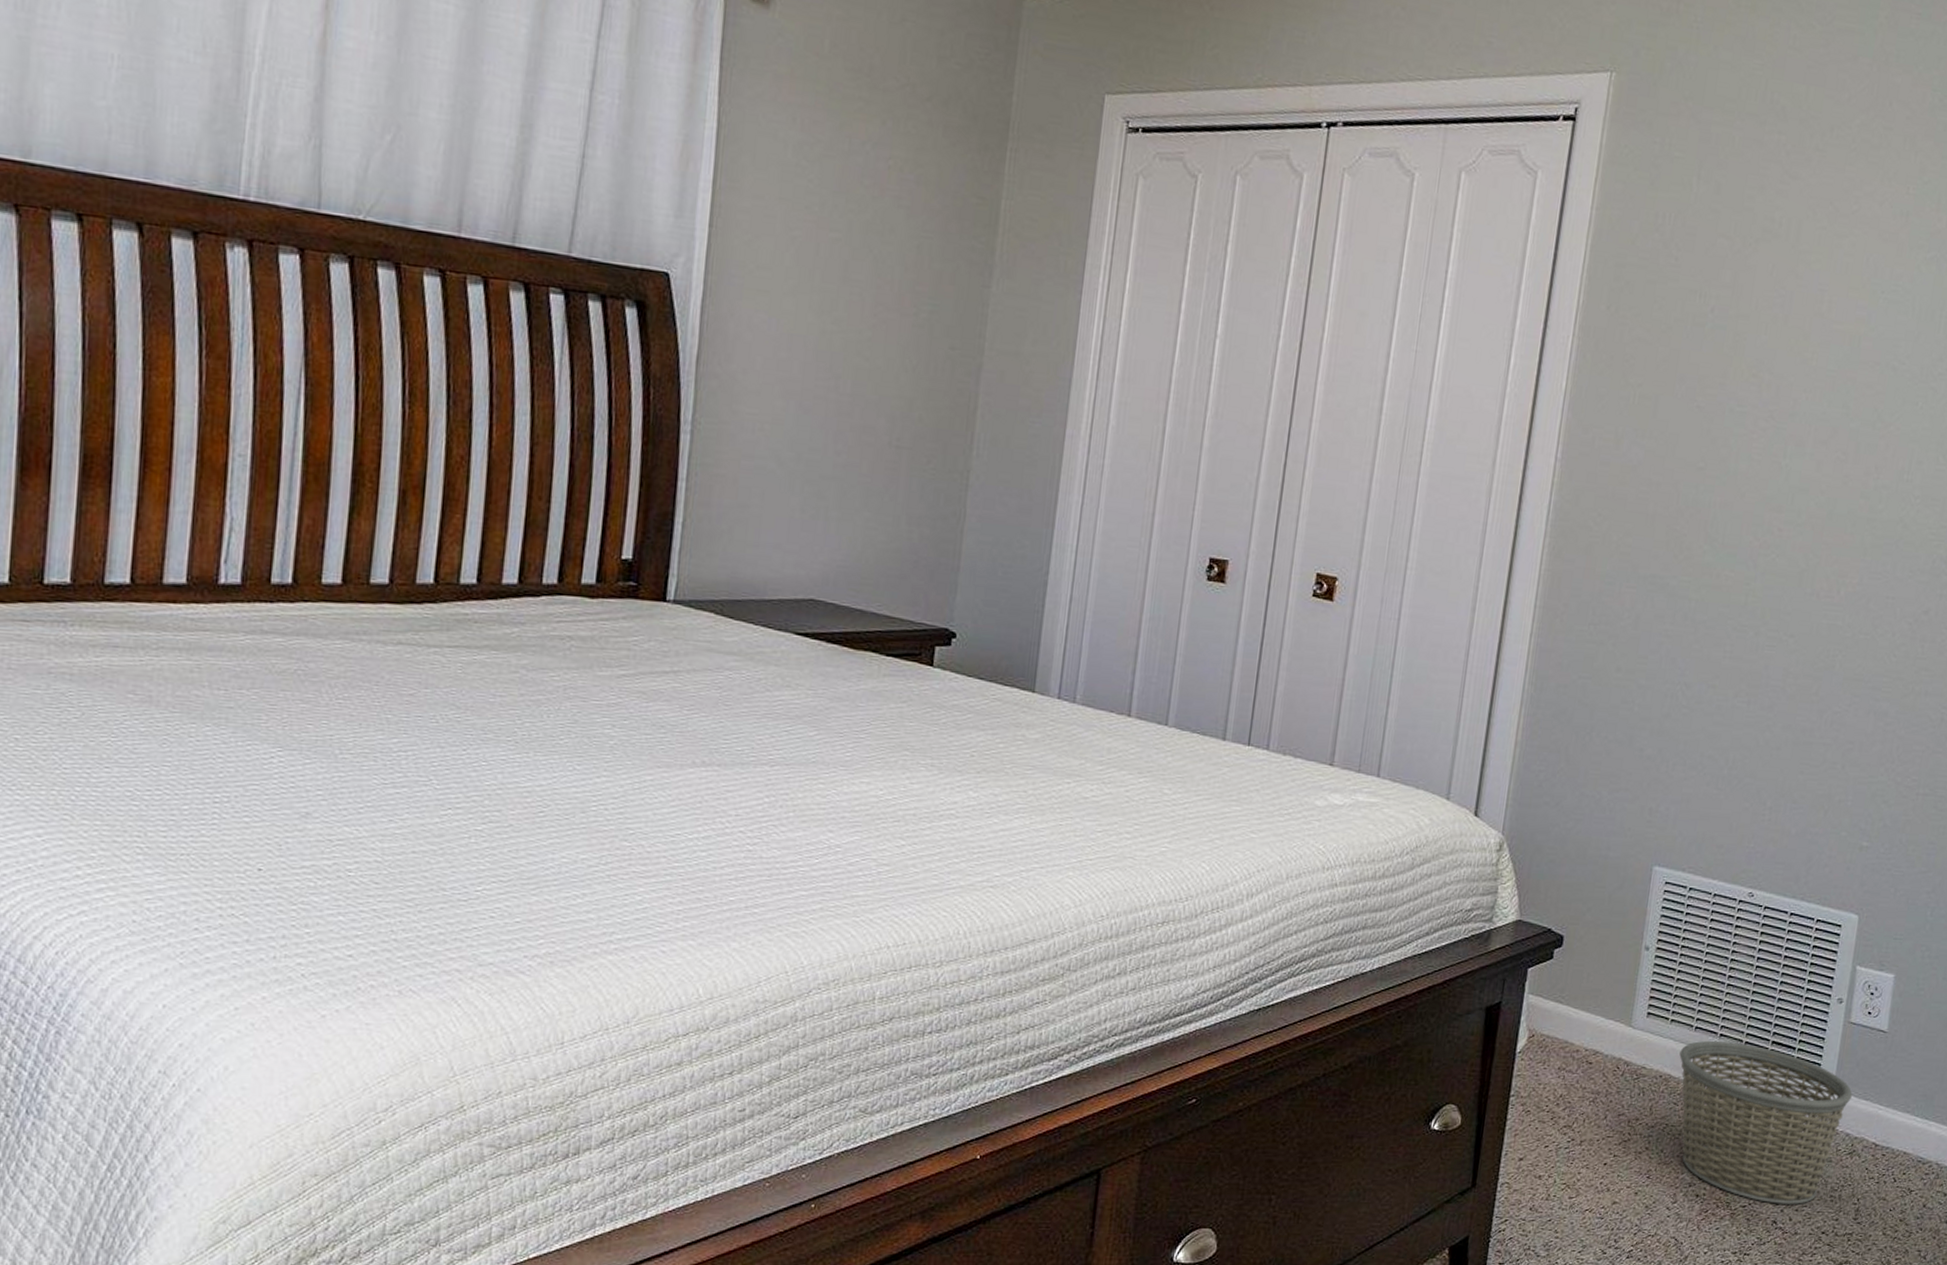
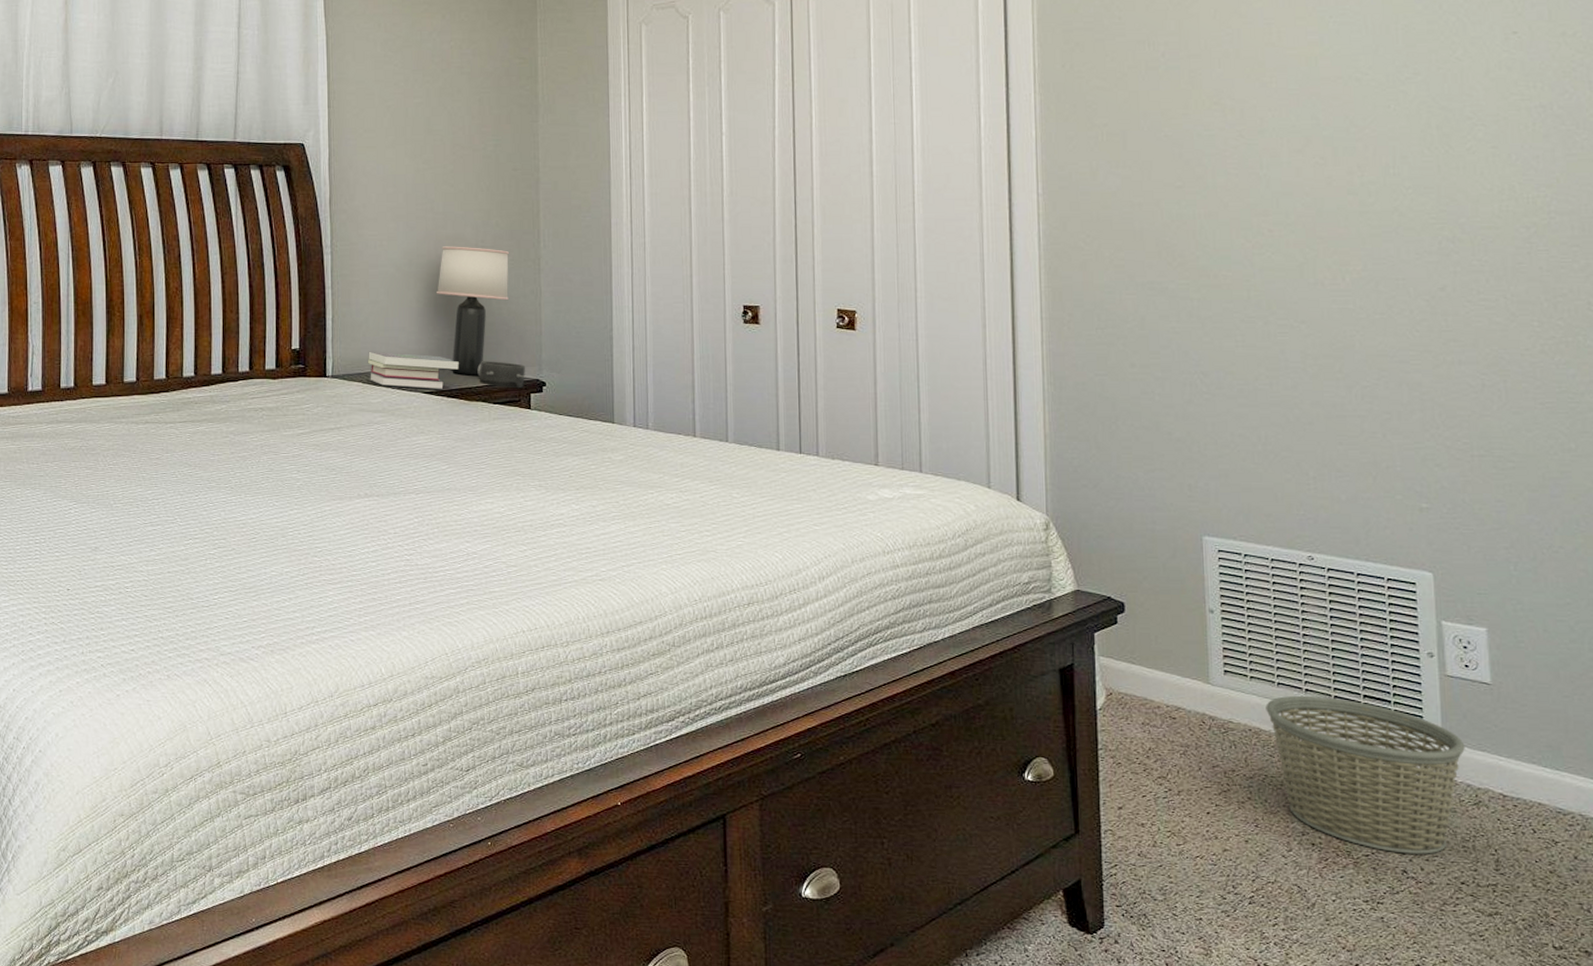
books: none [724,571,848,633] -> present [367,351,459,390]
table lamp: none [828,440,932,619] -> present [435,246,510,377]
alarm clock: none [870,598,934,639] -> present [477,361,526,389]

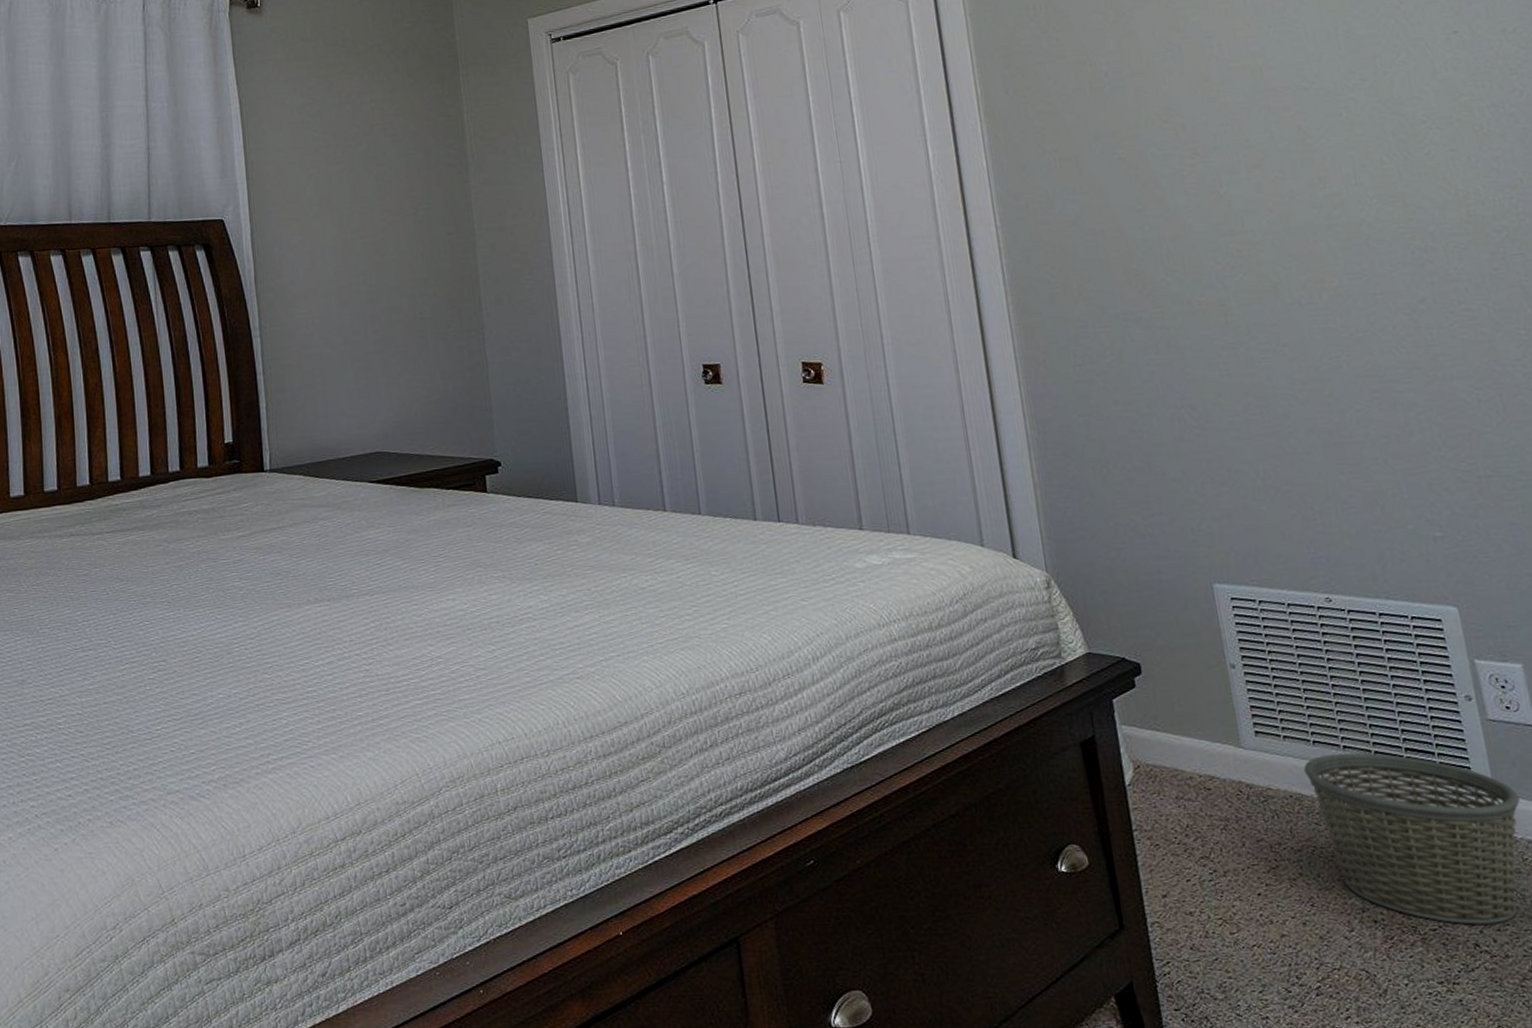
books: present [367,351,459,390] -> none [307,439,407,479]
table lamp: present [435,246,510,377] -> none [375,319,454,462]
alarm clock: present [477,361,526,389] -> none [426,442,479,471]

